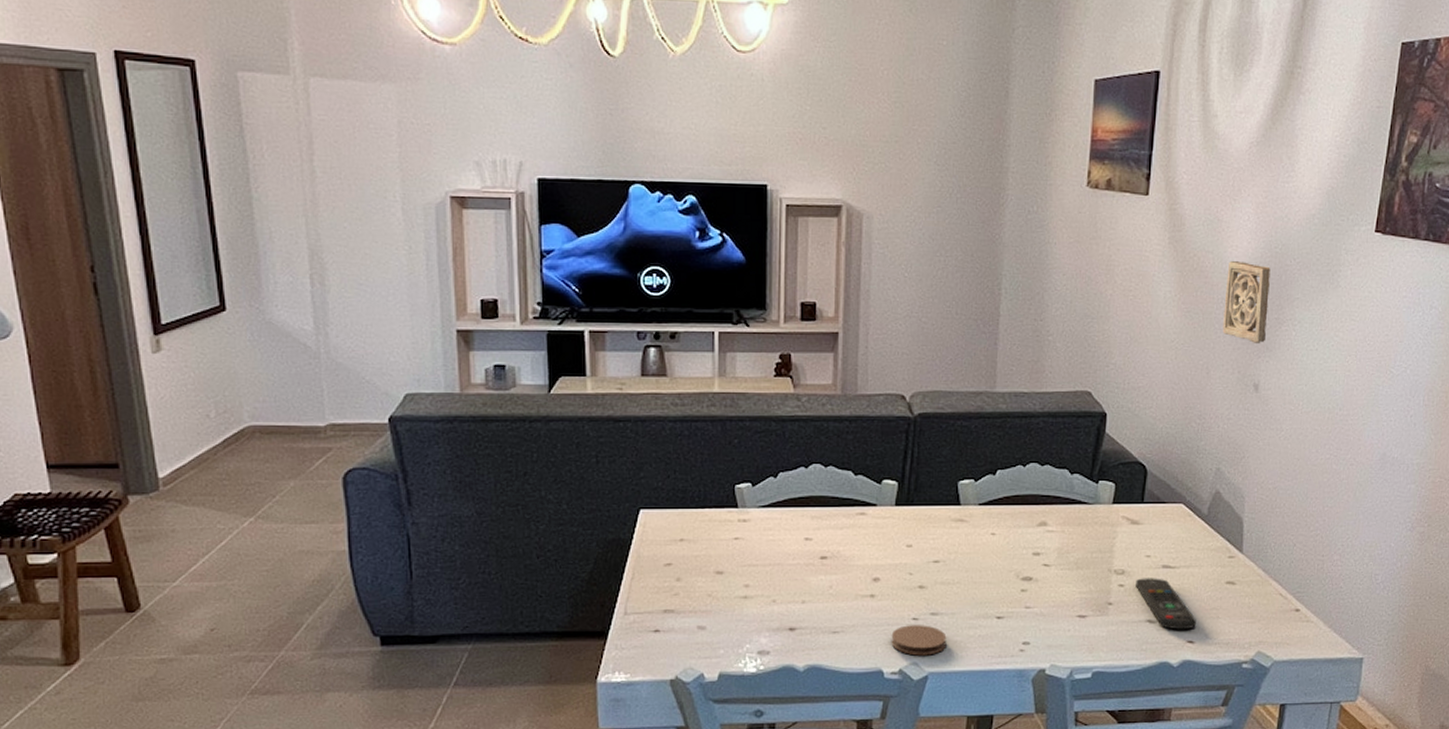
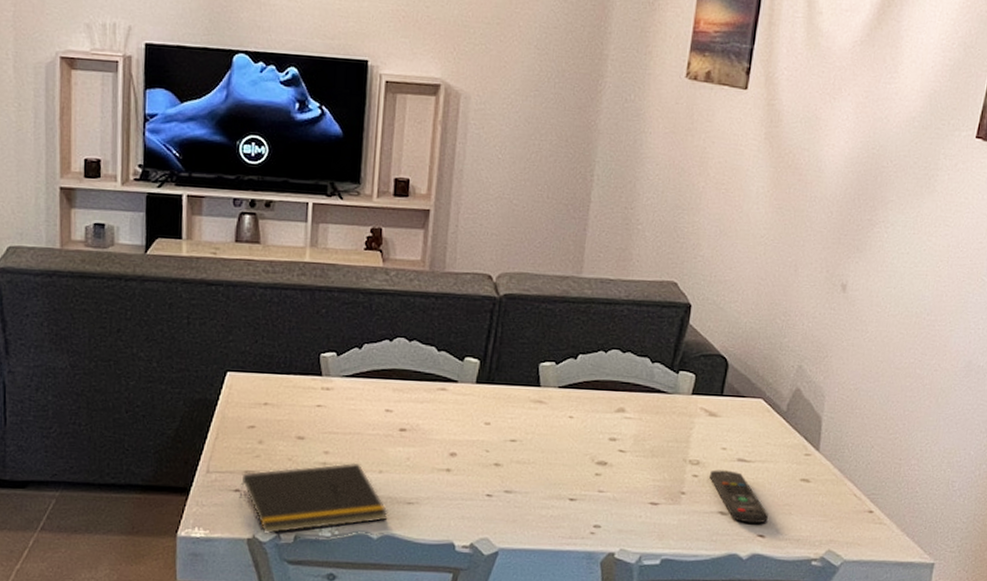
notepad: none [659,594,814,674] -> present [239,462,388,534]
coaster: present [891,625,947,656] -> none [464,501,519,532]
wall ornament: present [1223,261,1271,345] -> none [813,160,866,245]

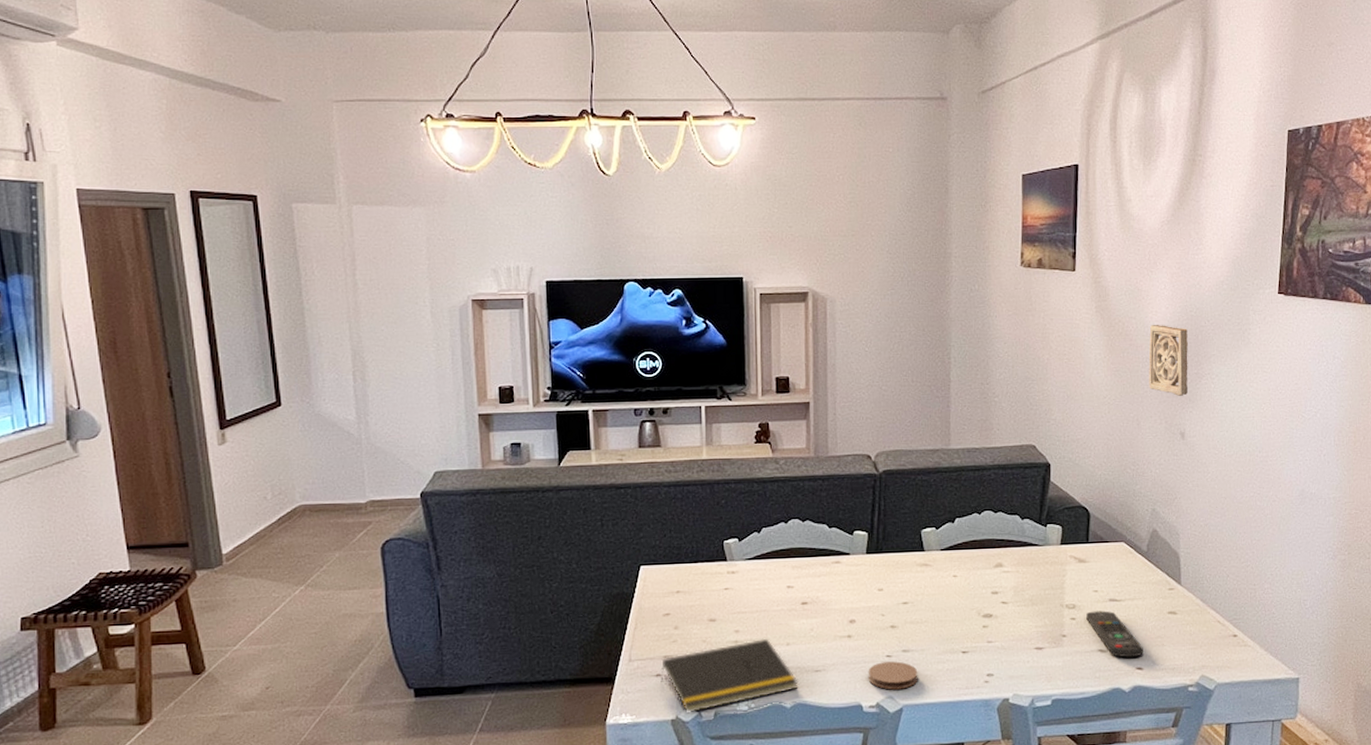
coaster: none [464,501,519,532] -> present [868,661,918,690]
wall ornament: none [813,160,866,245] -> present [1148,325,1188,397]

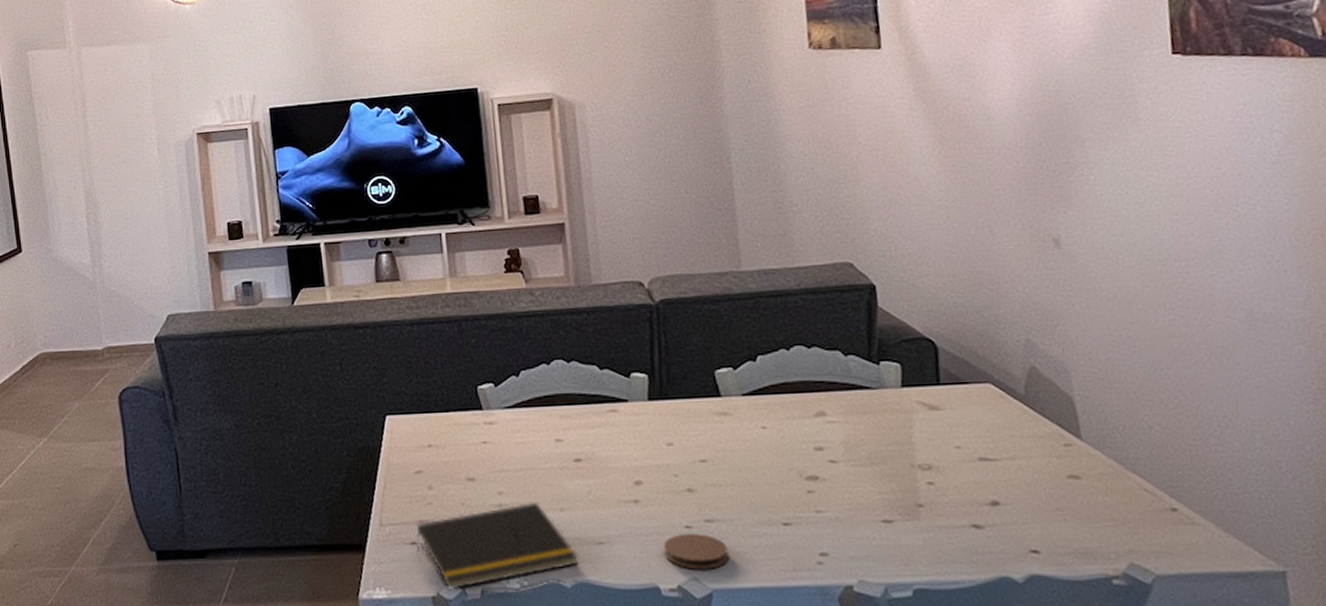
remote control: present [1086,610,1143,658] -> none [948,473,1038,537]
wall ornament: present [1148,325,1188,397] -> none [992,105,1057,194]

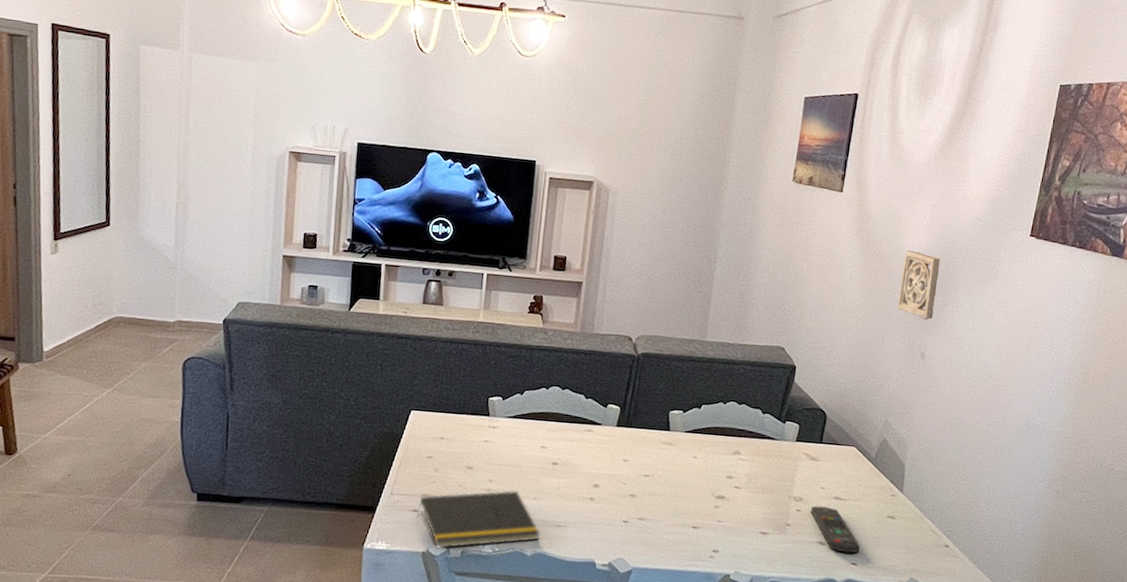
coaster: present [663,533,729,570] -> none [604,526,650,553]
remote control: none [948,473,1038,537] -> present [811,506,860,553]
wall ornament: none [992,105,1057,194] -> present [897,251,940,321]

